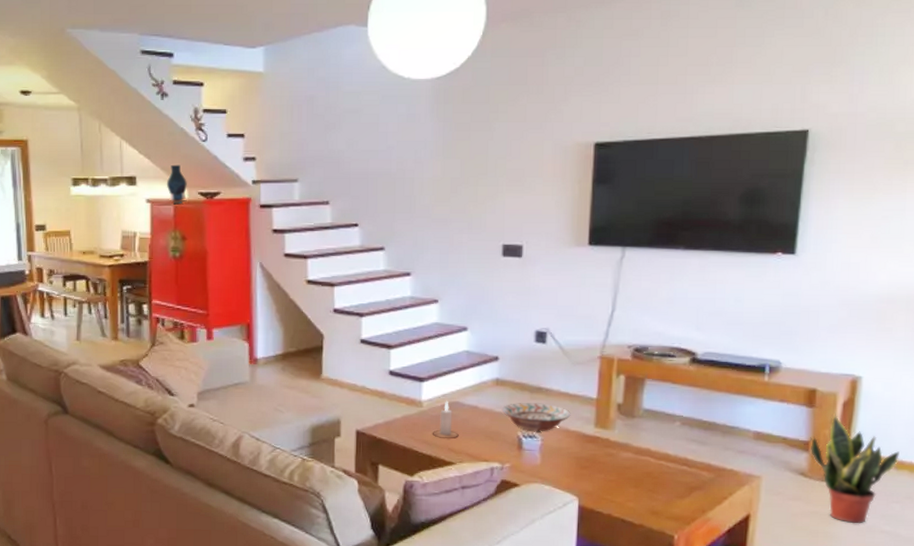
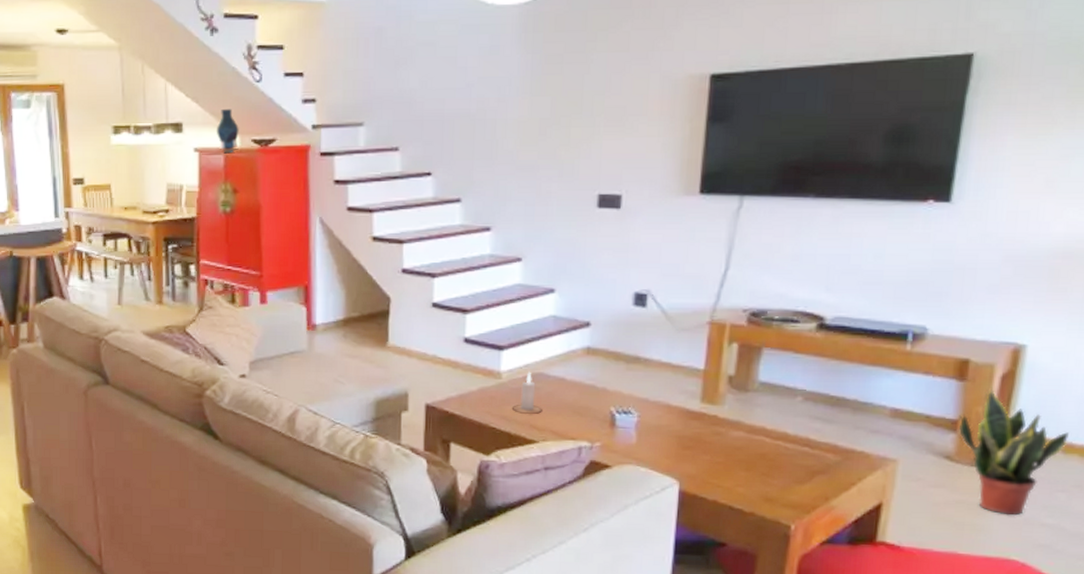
decorative bowl: present [501,403,571,431] -> none [592,374,673,406]

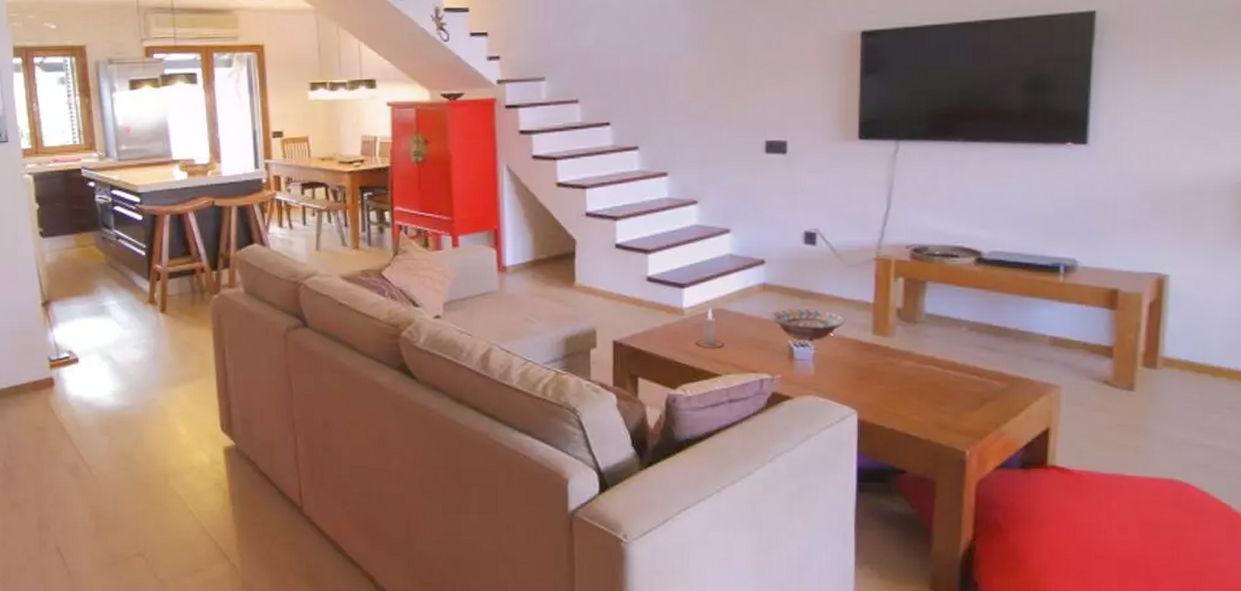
vase: present [216,108,239,154] -> none [407,65,429,107]
decorative bowl: none [592,374,673,406] -> present [770,309,846,339]
potted plant: present [959,389,1069,516] -> none [1115,317,1216,437]

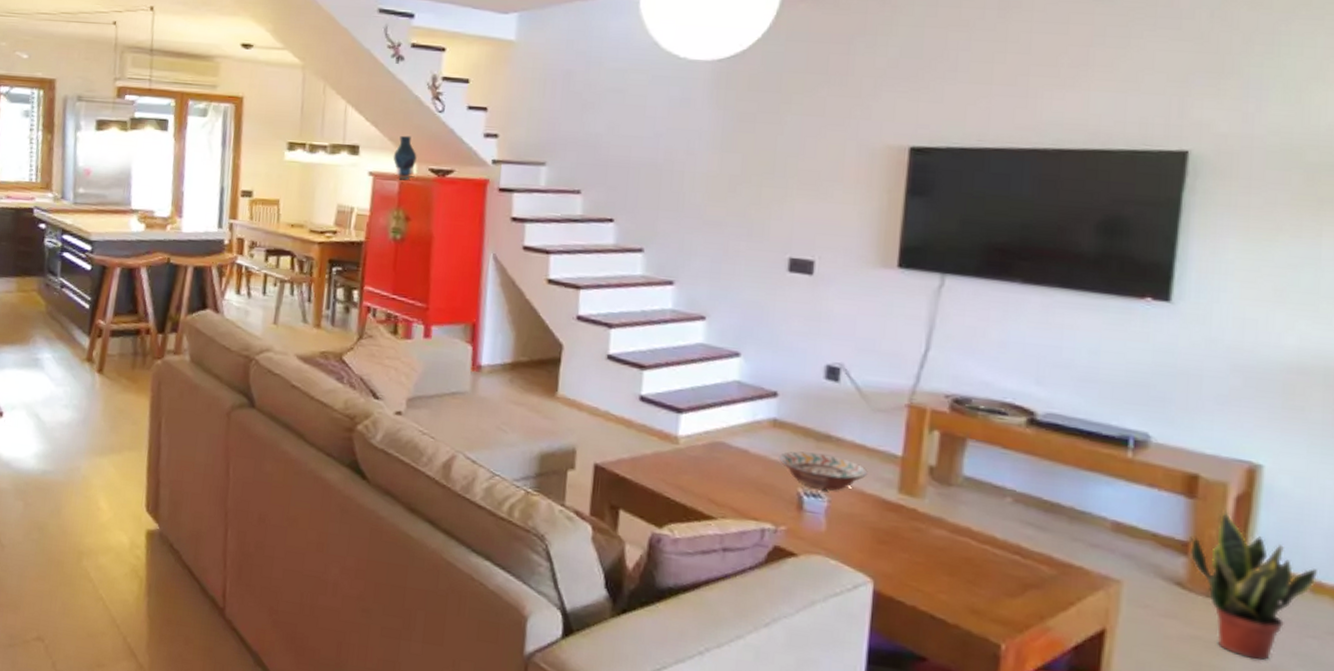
vase: none [407,65,429,107] -> present [393,135,417,180]
candle: present [696,308,724,349] -> none [689,439,722,487]
potted plant: none [1115,317,1216,437] -> present [1191,511,1317,661]

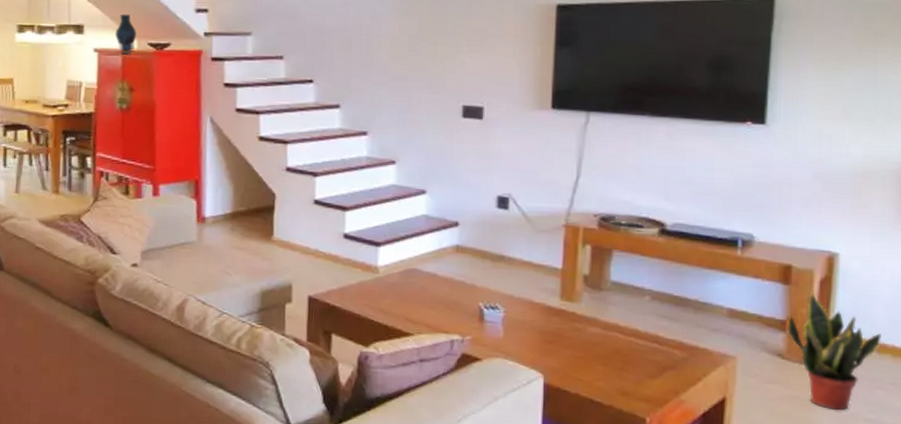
decorative bowl: present [778,451,868,491] -> none [462,271,535,302]

